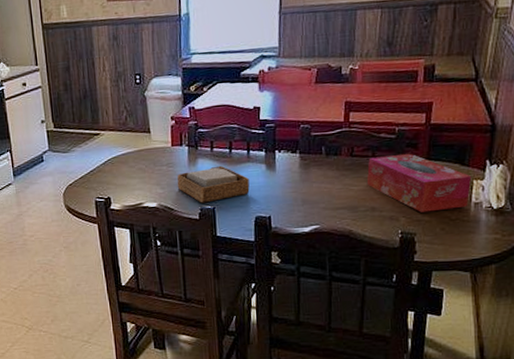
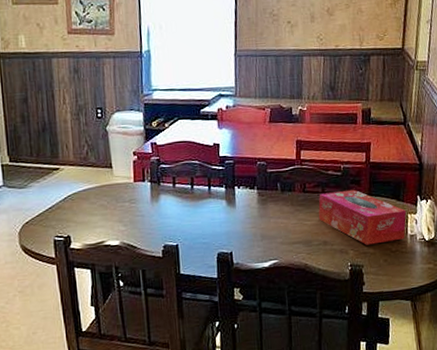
napkin holder: present [177,165,250,203] -> none [139,201,212,240]

